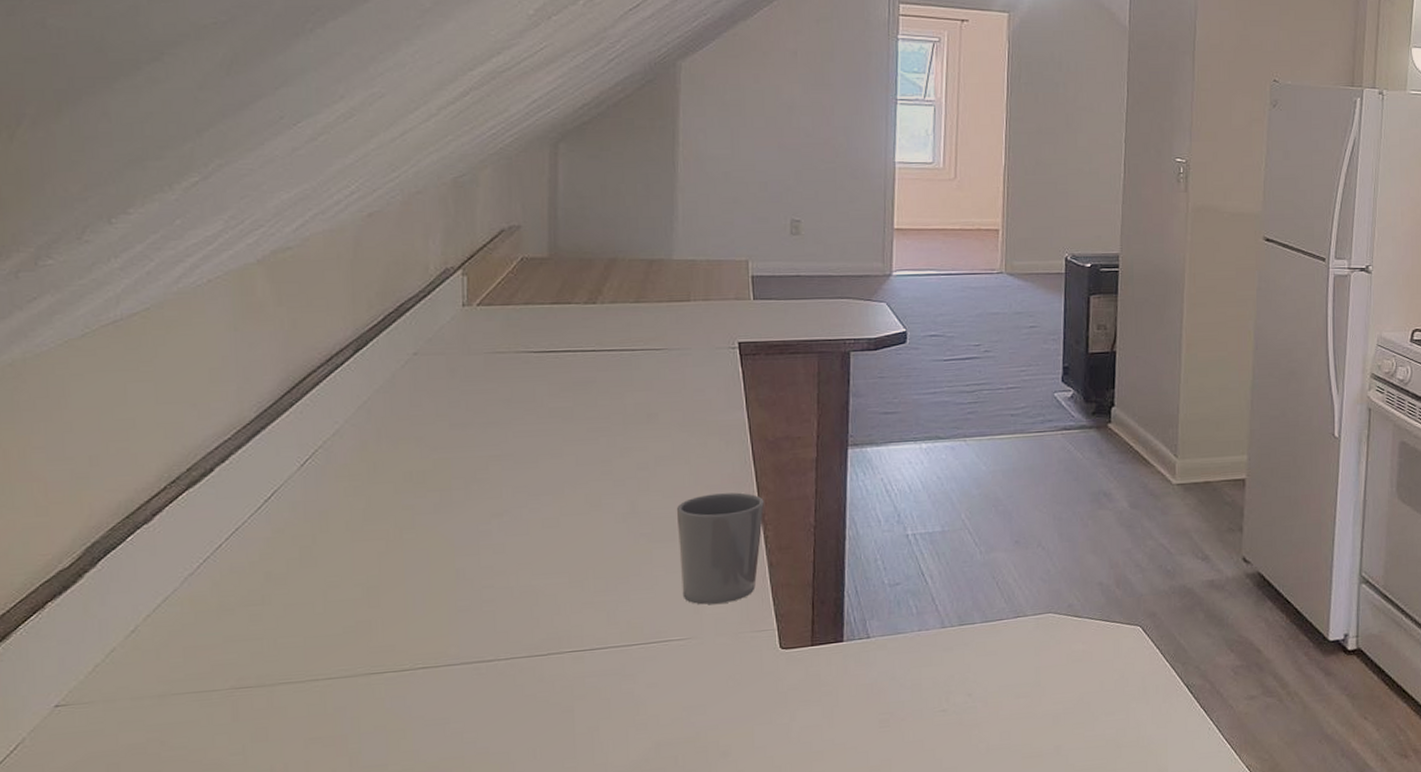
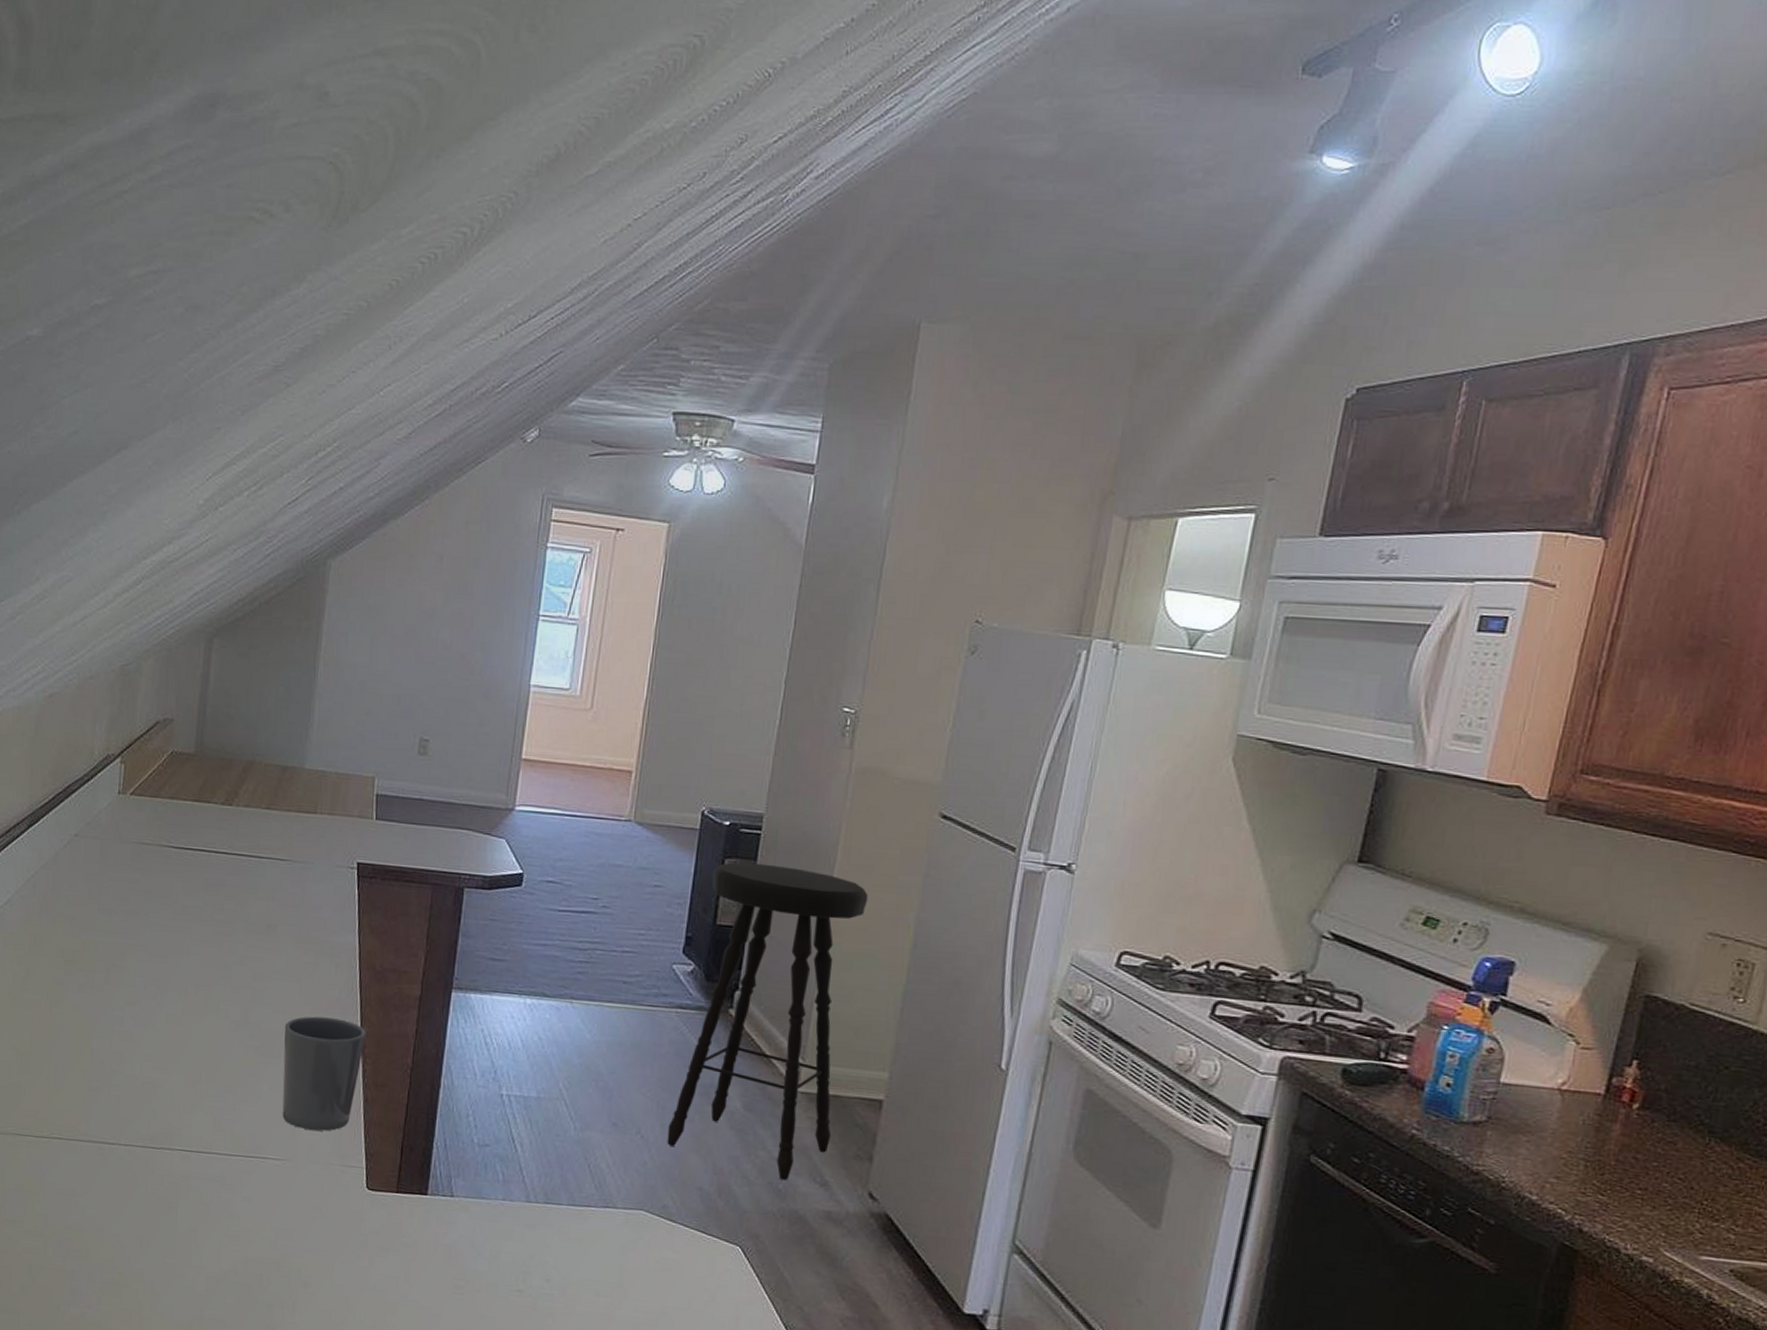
music stool: none [1065,296,1214,562] -> present [667,862,868,1181]

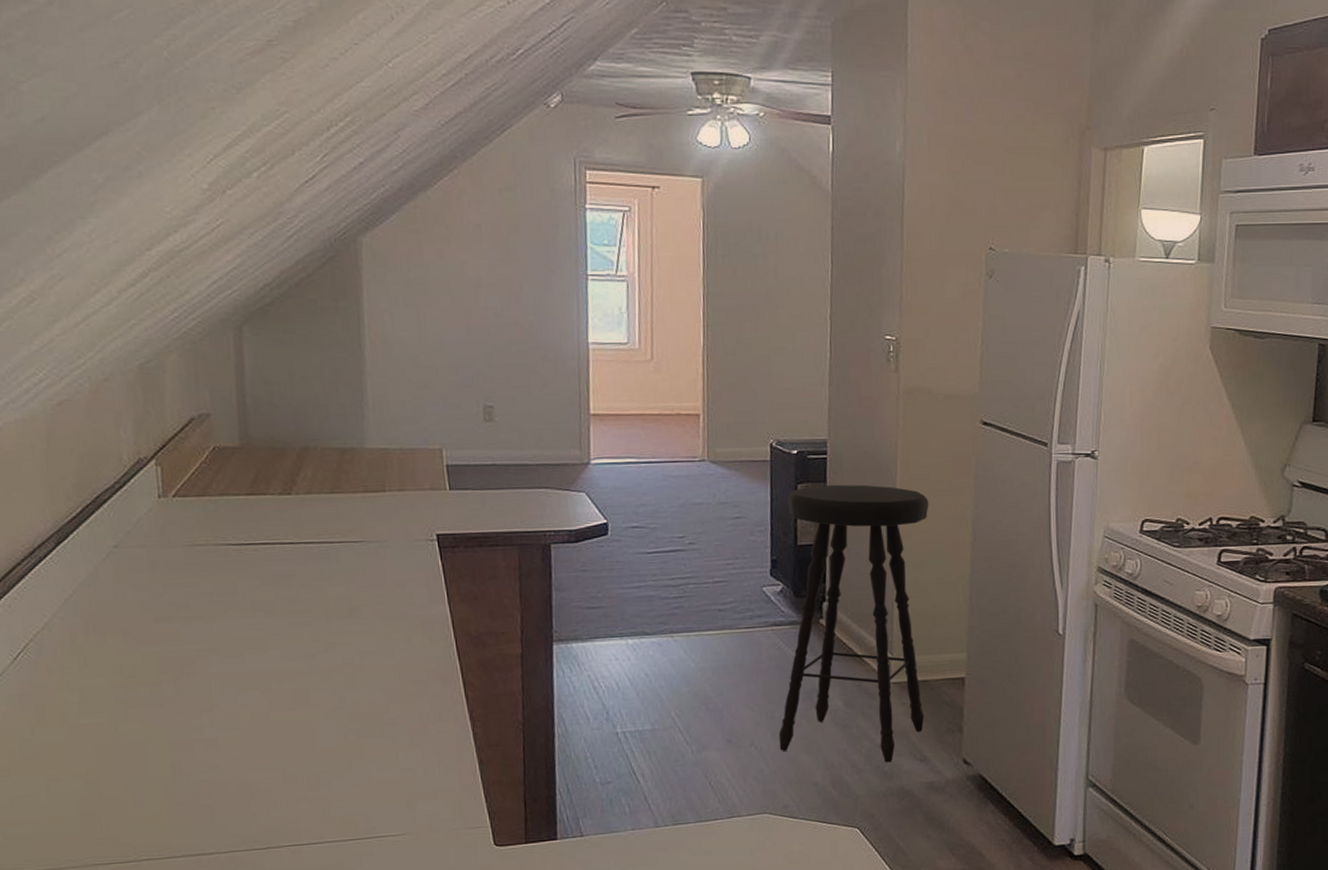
mug: present [282,1016,366,1131] -> none [383,688,472,801]

